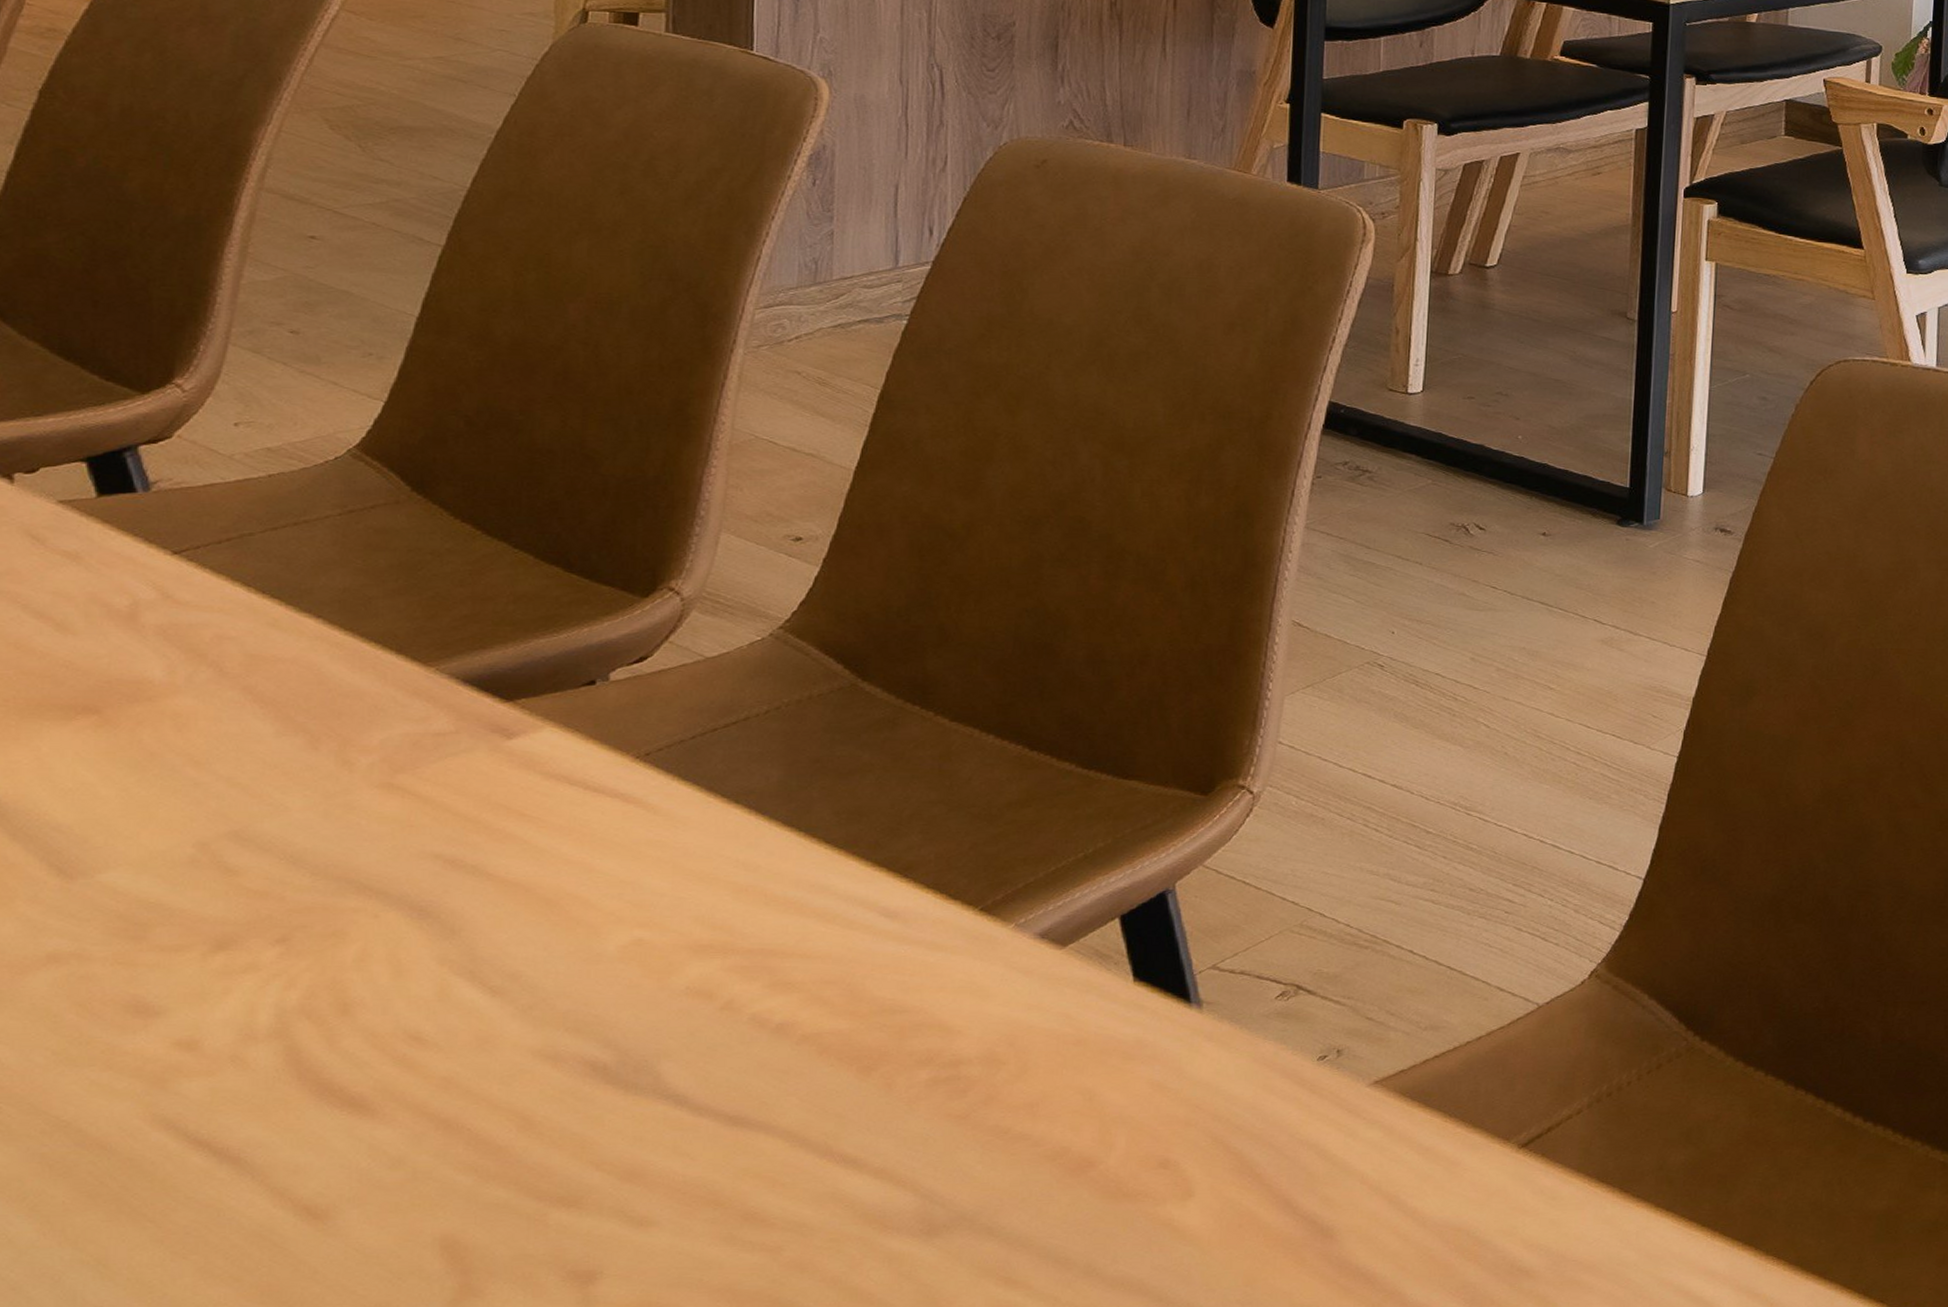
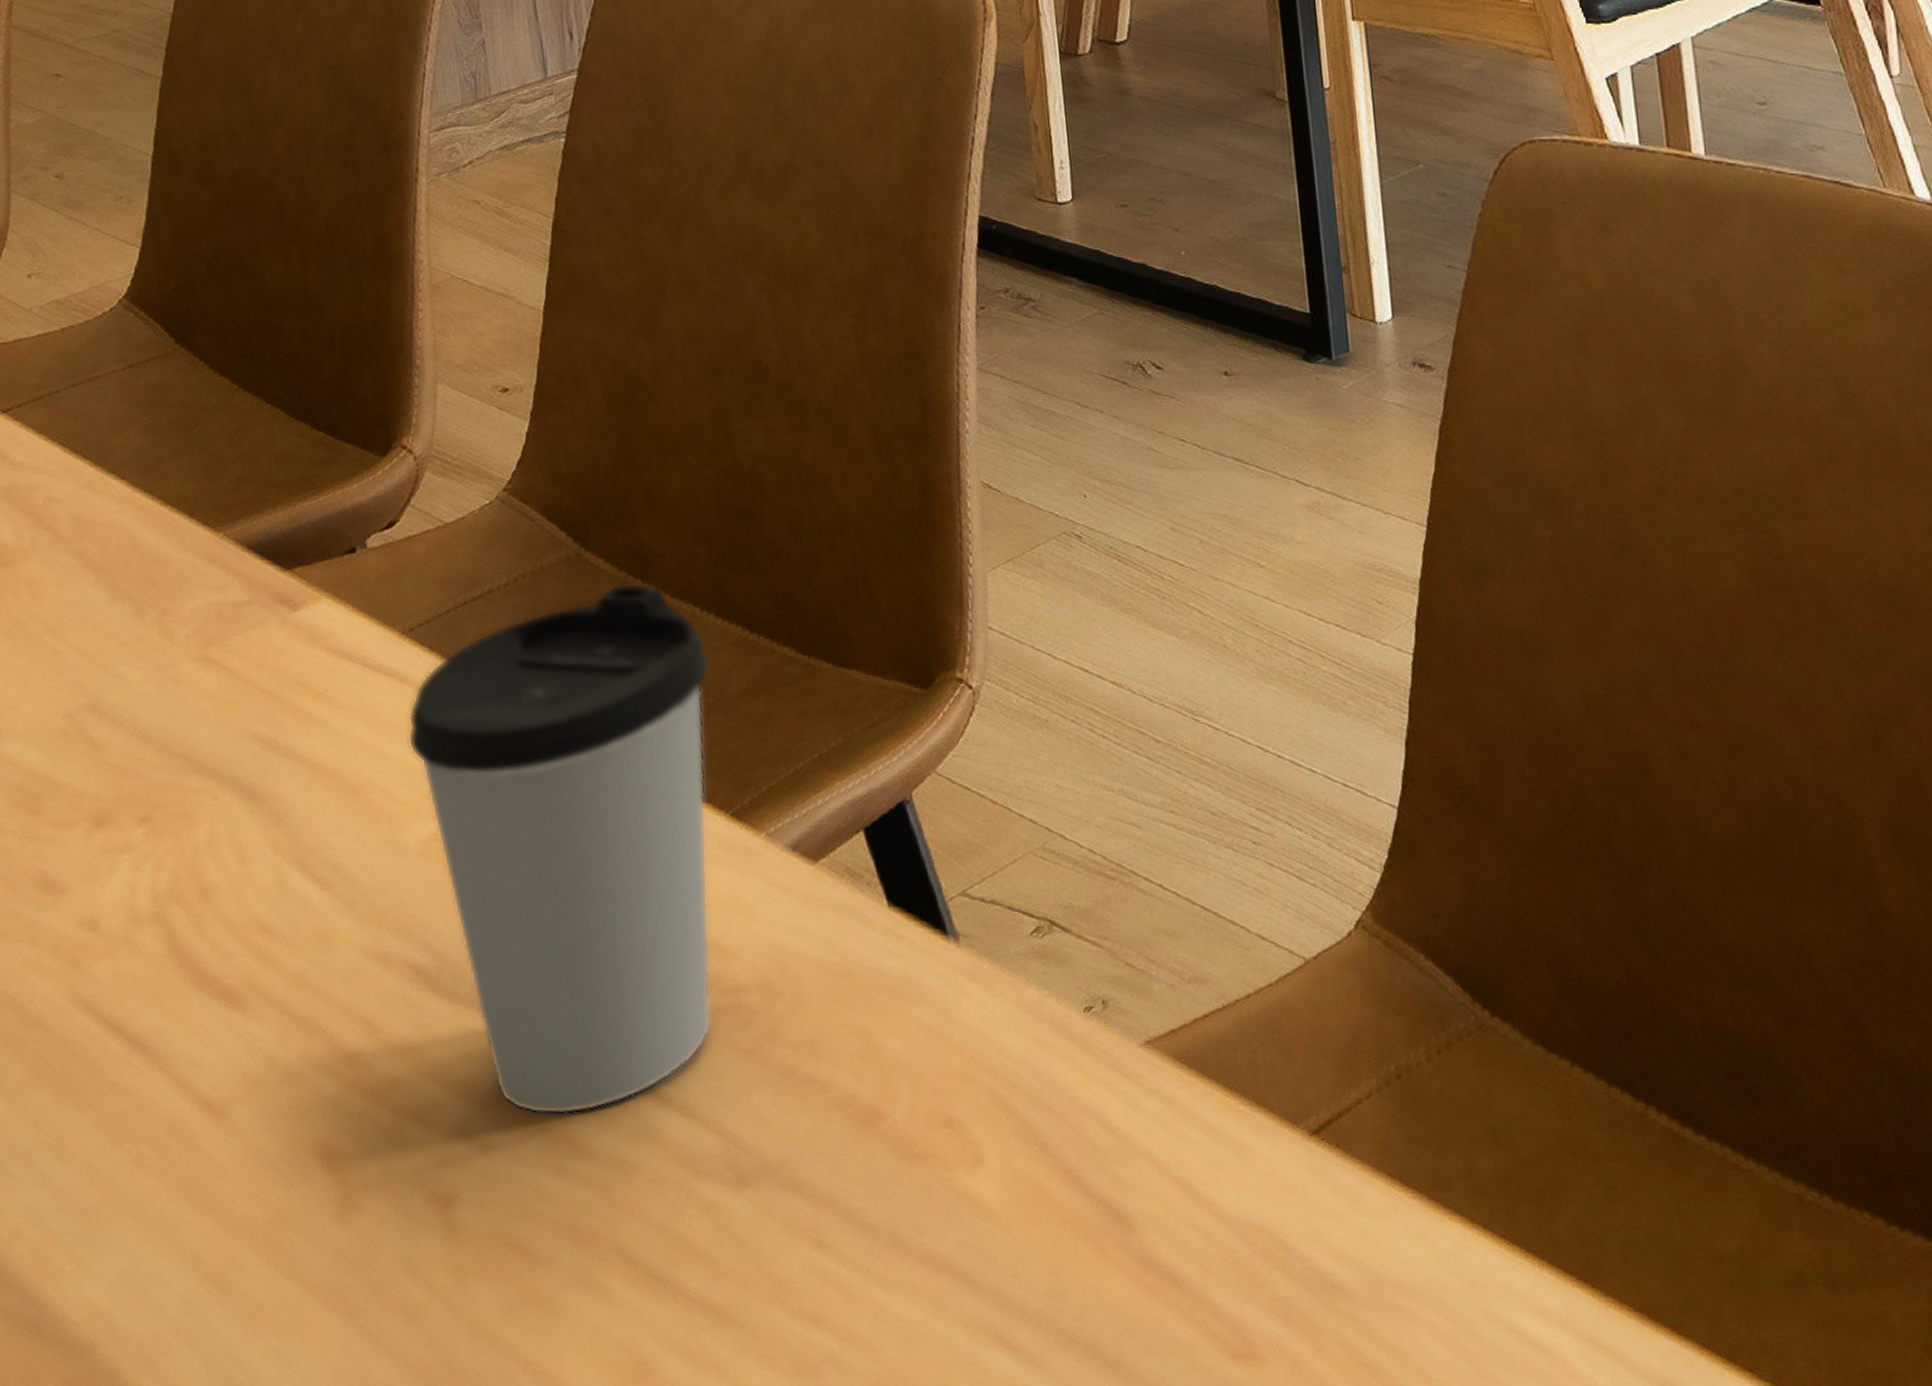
coffee cup: none [623,709,982,1189] -> present [407,582,713,1115]

